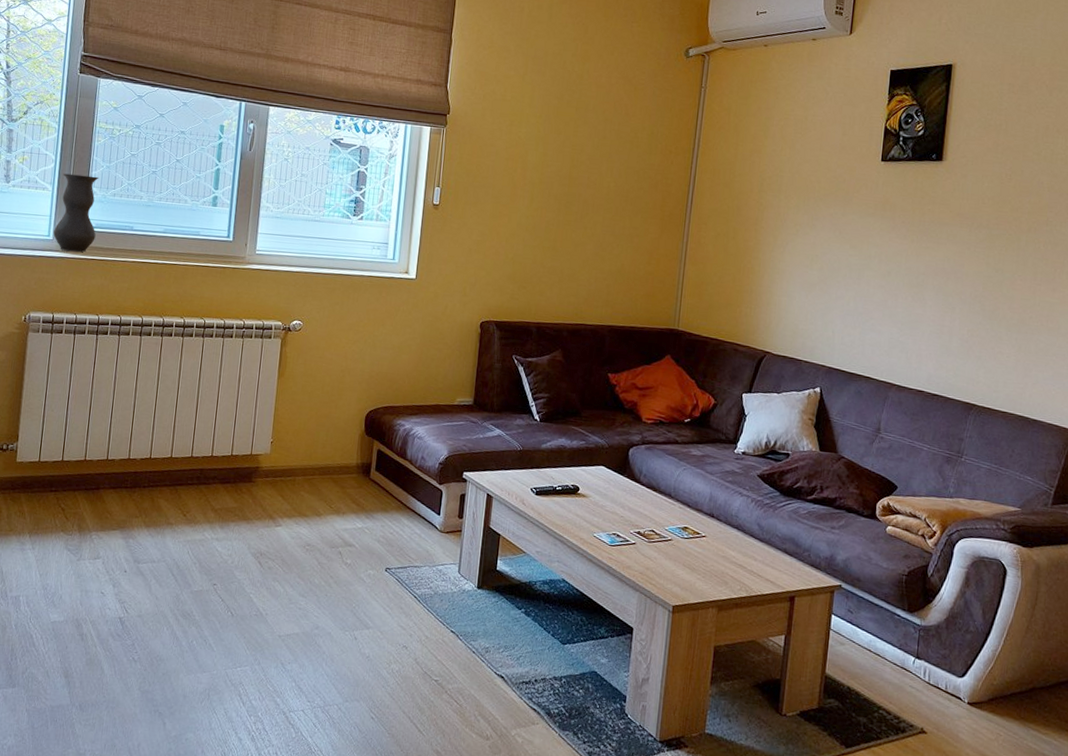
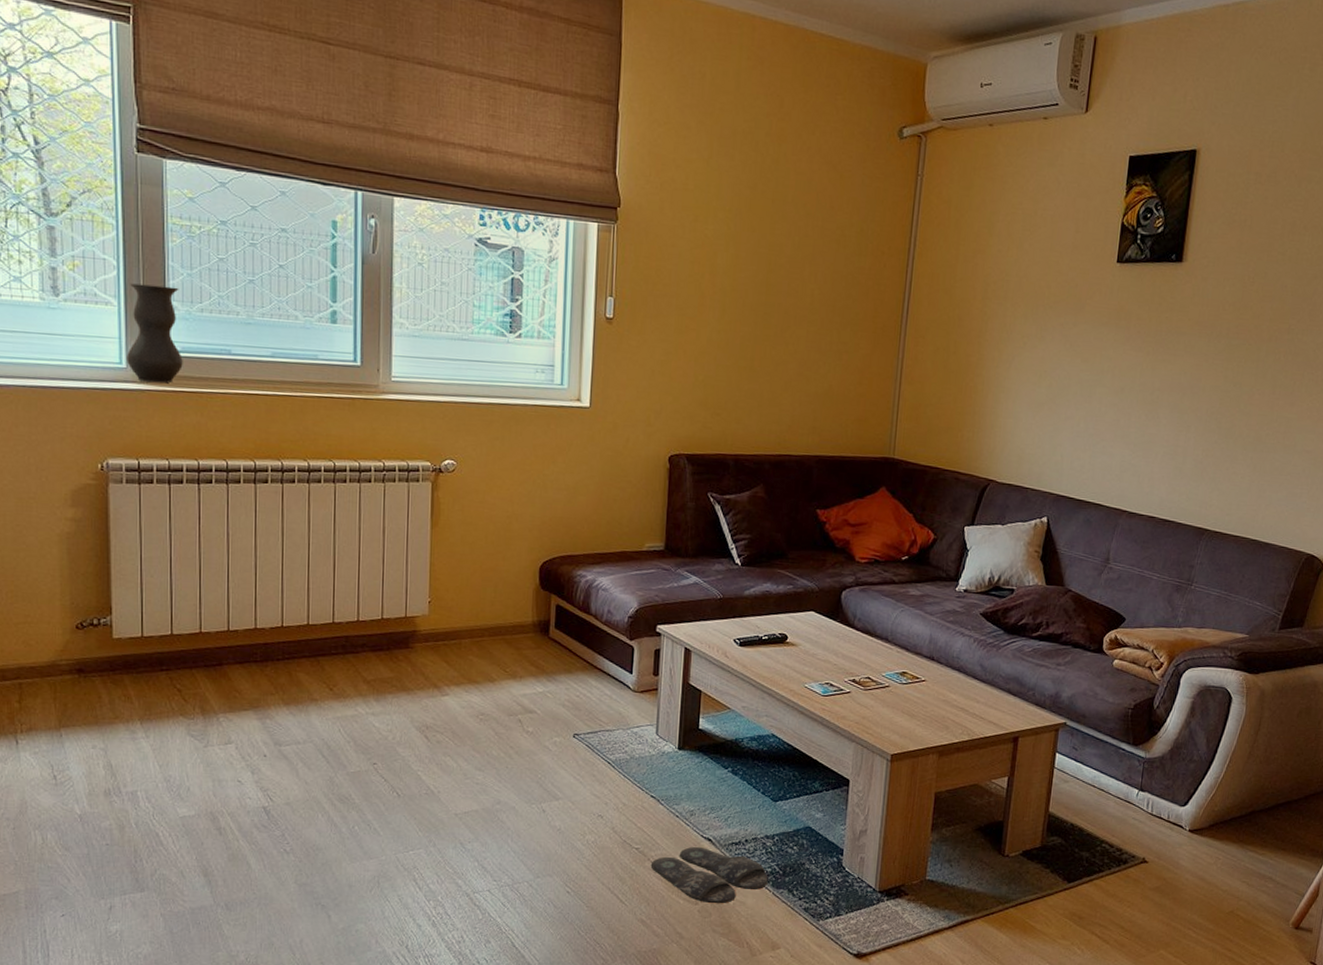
slippers: none [448,682,555,741] -> present [651,846,768,903]

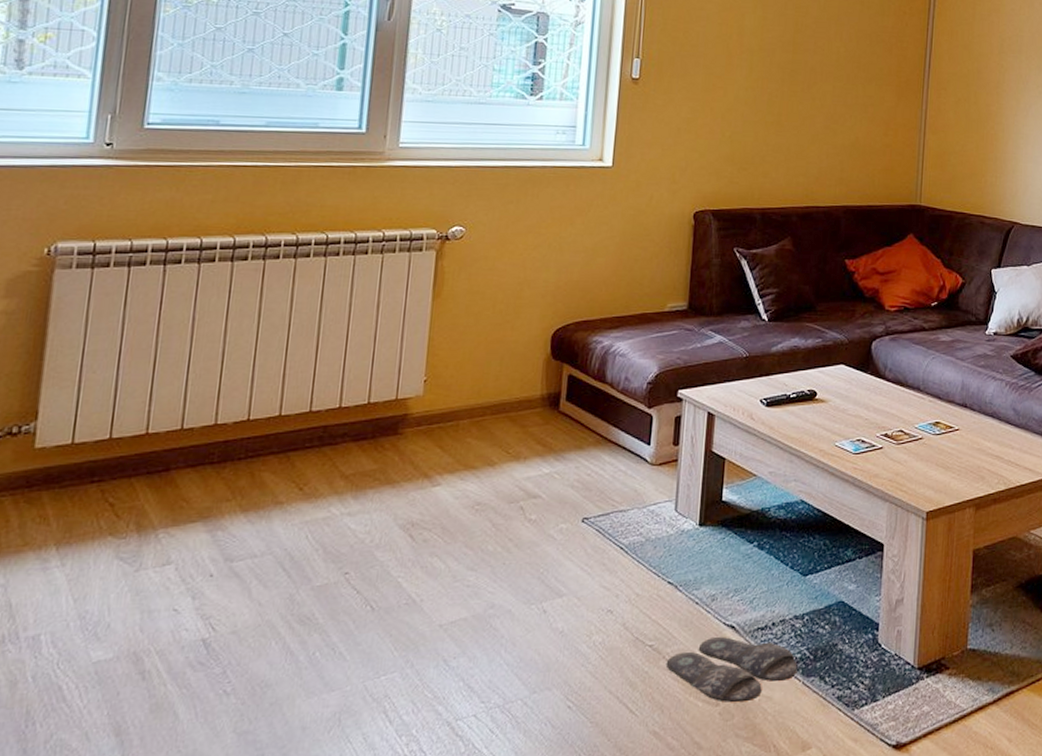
vase: present [127,283,183,383] -> none [95,54,167,157]

